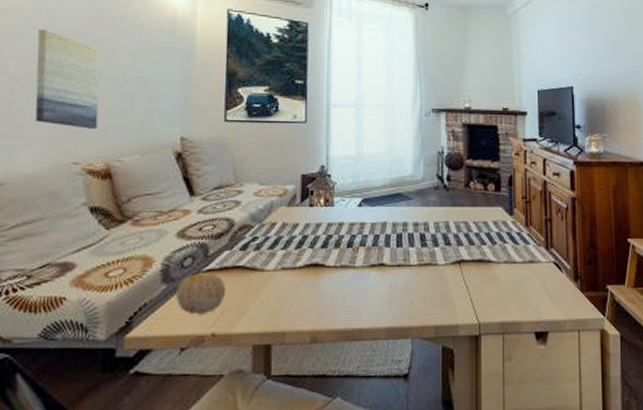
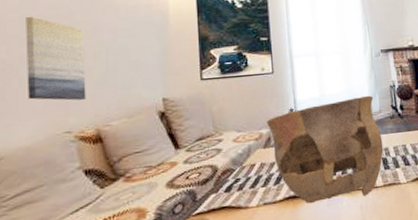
bowl: none [293,160,423,275] -> present [266,95,384,204]

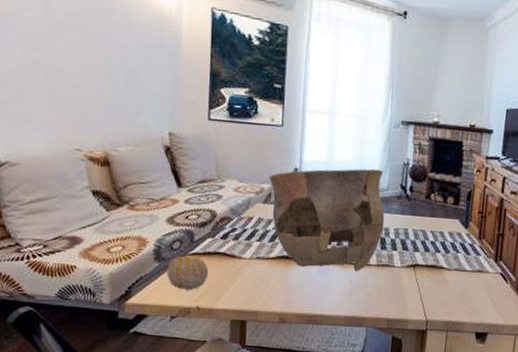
wall art: present [25,16,86,101] -> none [39,18,96,119]

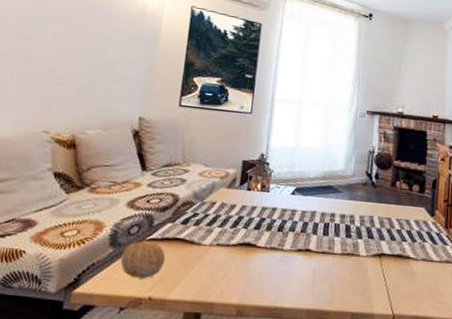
bowl: present [269,168,385,271] -> none [234,155,350,261]

